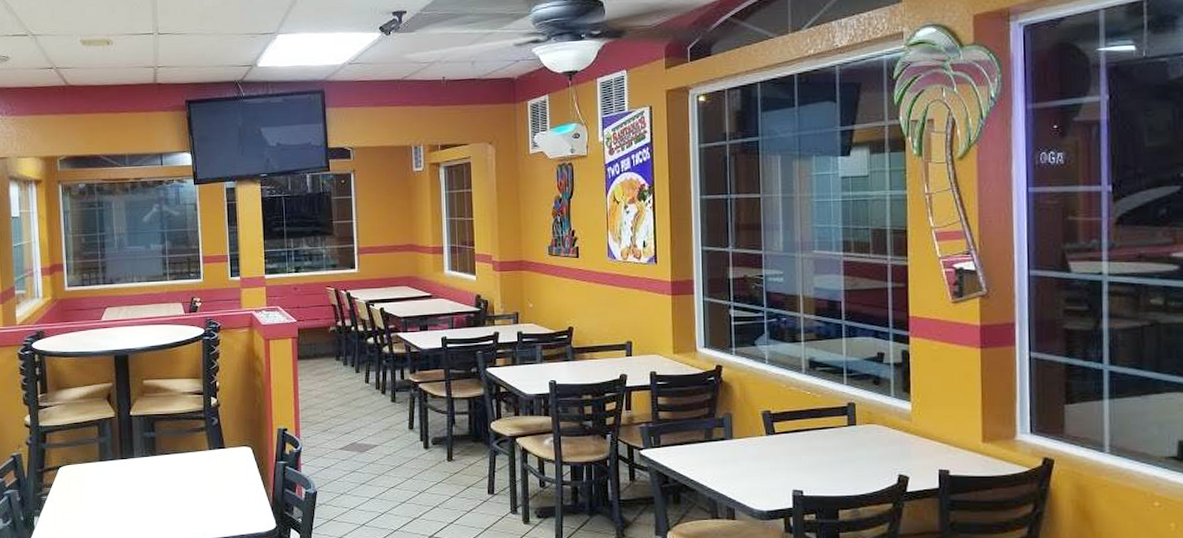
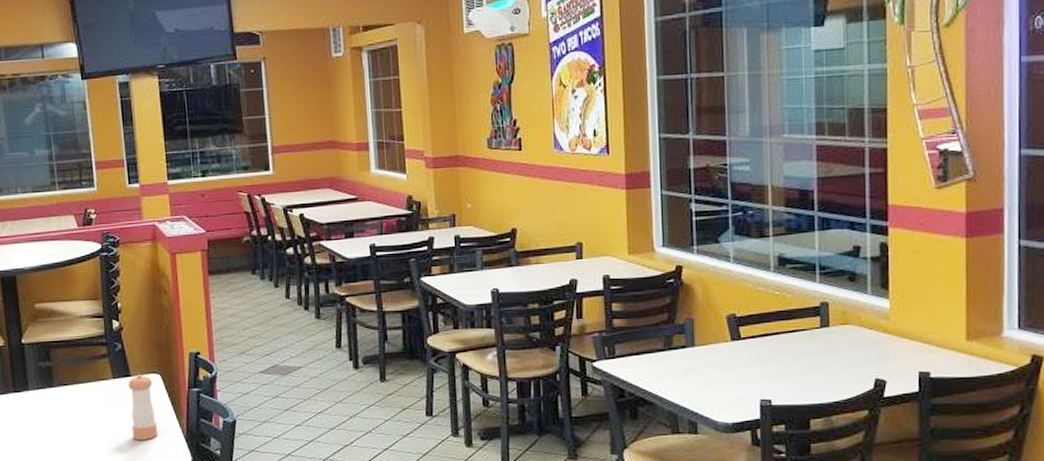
pepper shaker: none [222,446,246,506] -> present [128,374,158,440]

